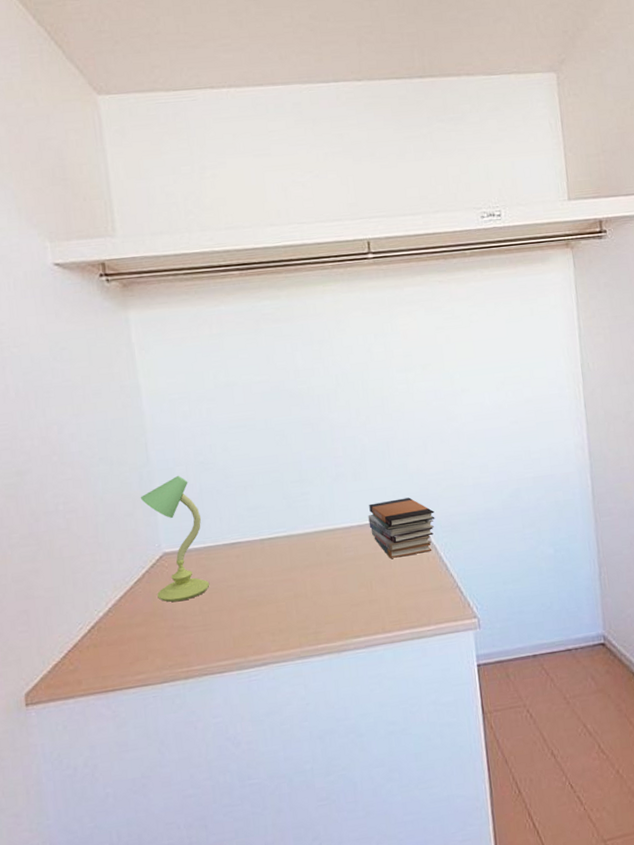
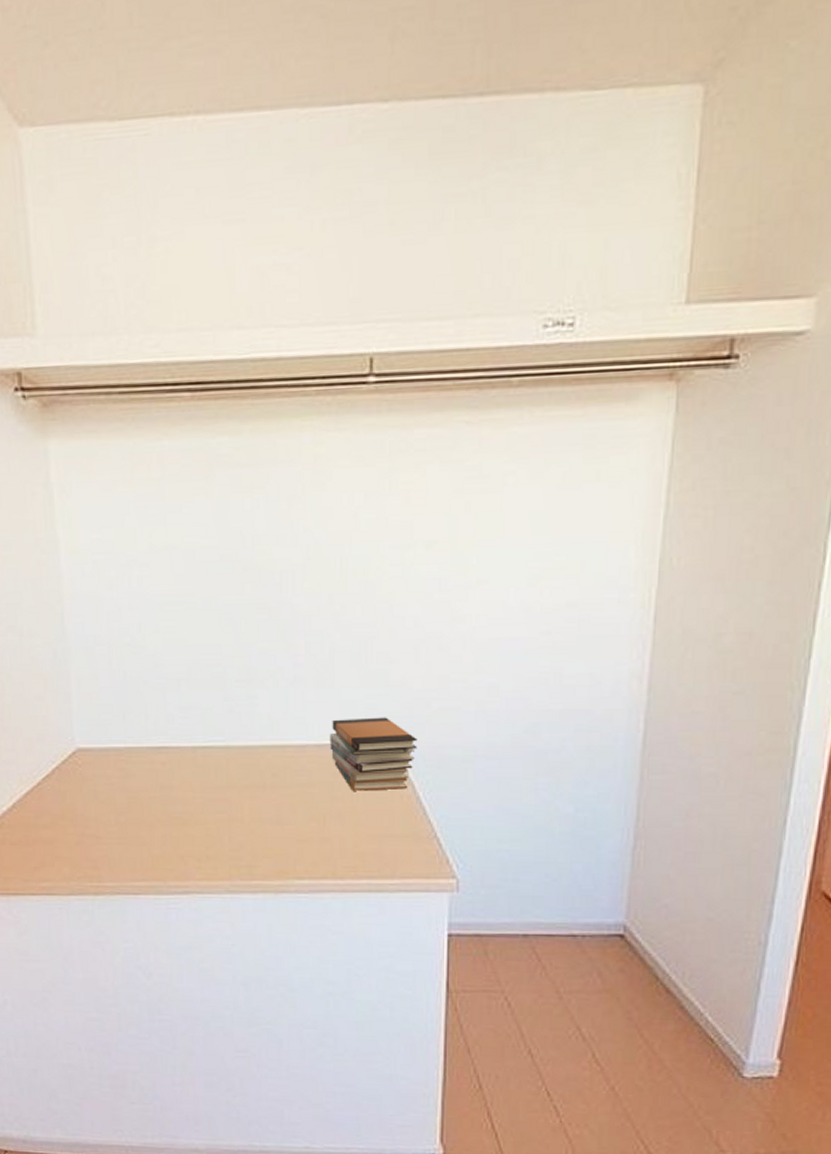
table lamp: present [140,476,210,602] -> none [53,658,129,807]

